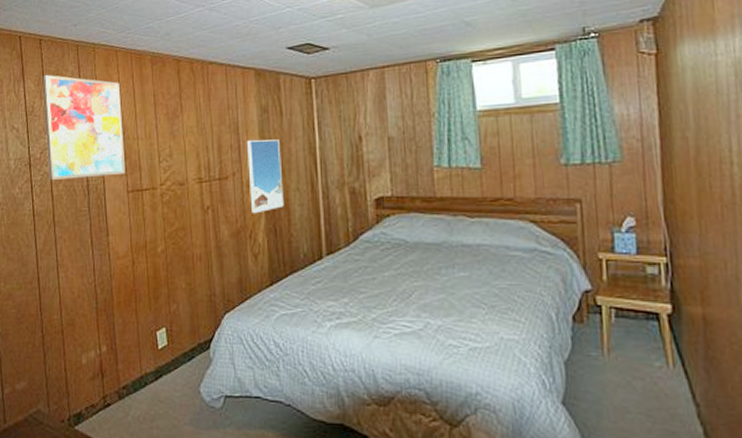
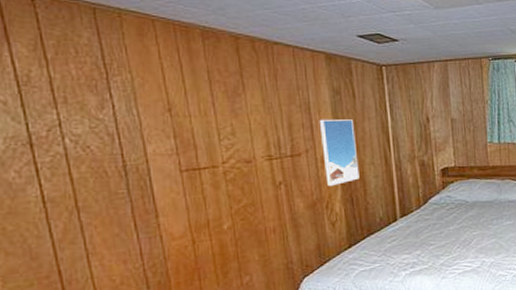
wall art: present [42,74,126,181] -> none [40,38,176,162]

